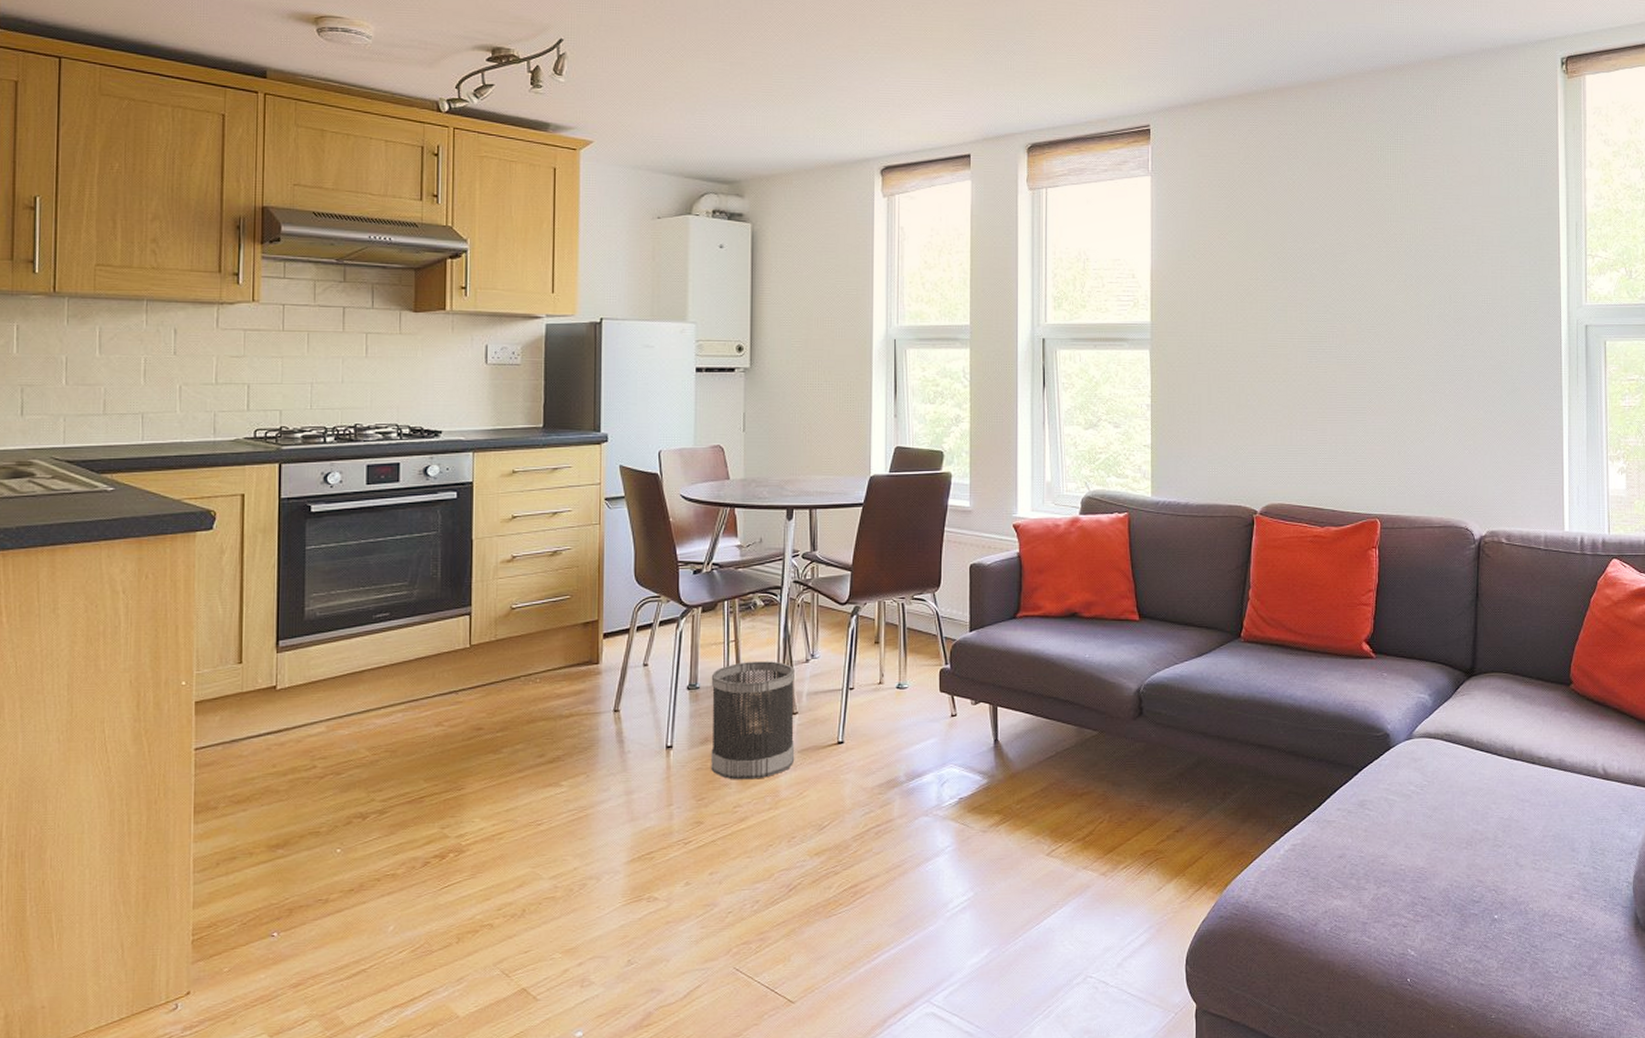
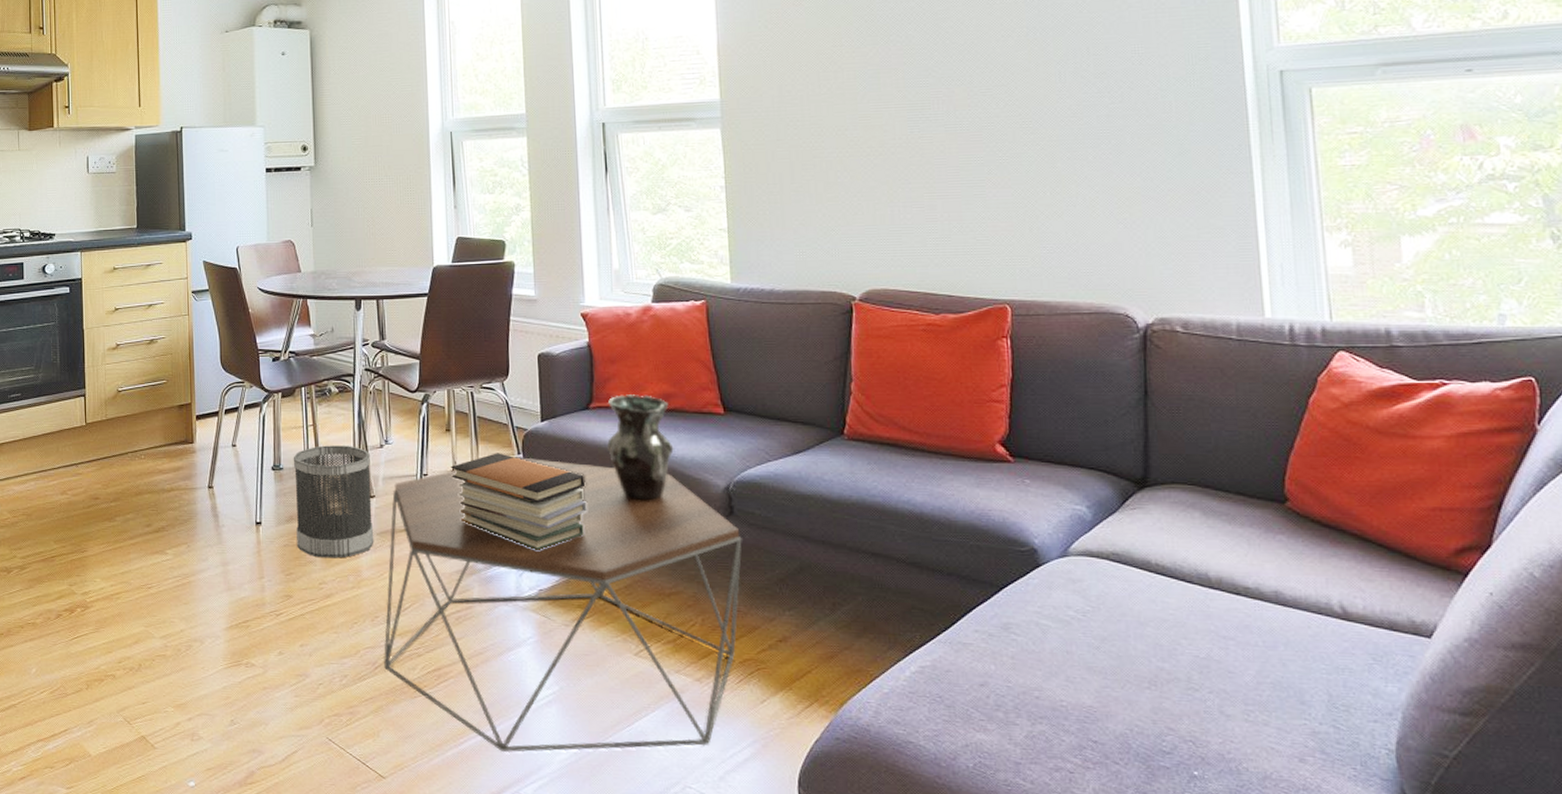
coffee table: none [799,667,1149,962] -> present [384,457,742,752]
book stack: none [878,664,1009,759] -> present [451,453,587,550]
vase: none [1032,603,1093,705] -> present [607,394,674,500]

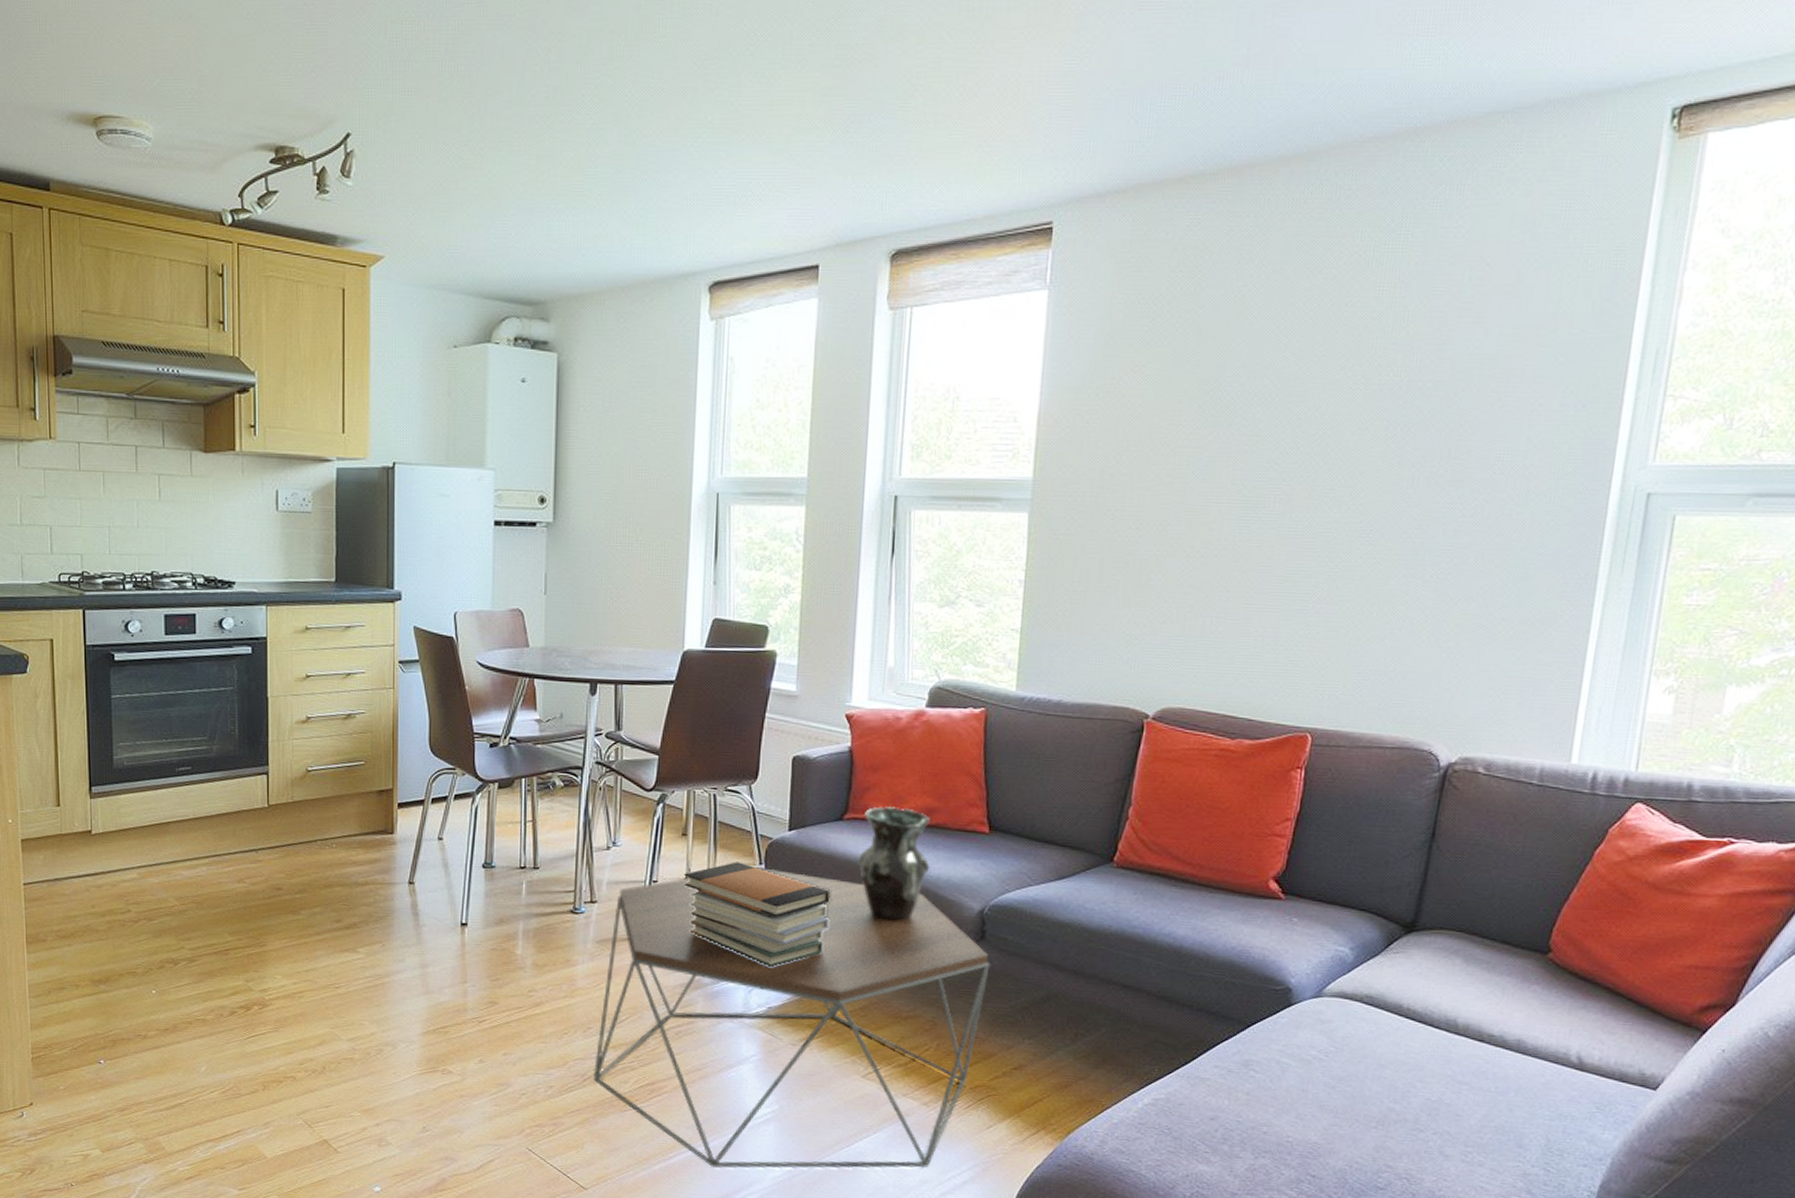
wastebasket: present [293,445,374,559] -> none [506,844,595,966]

